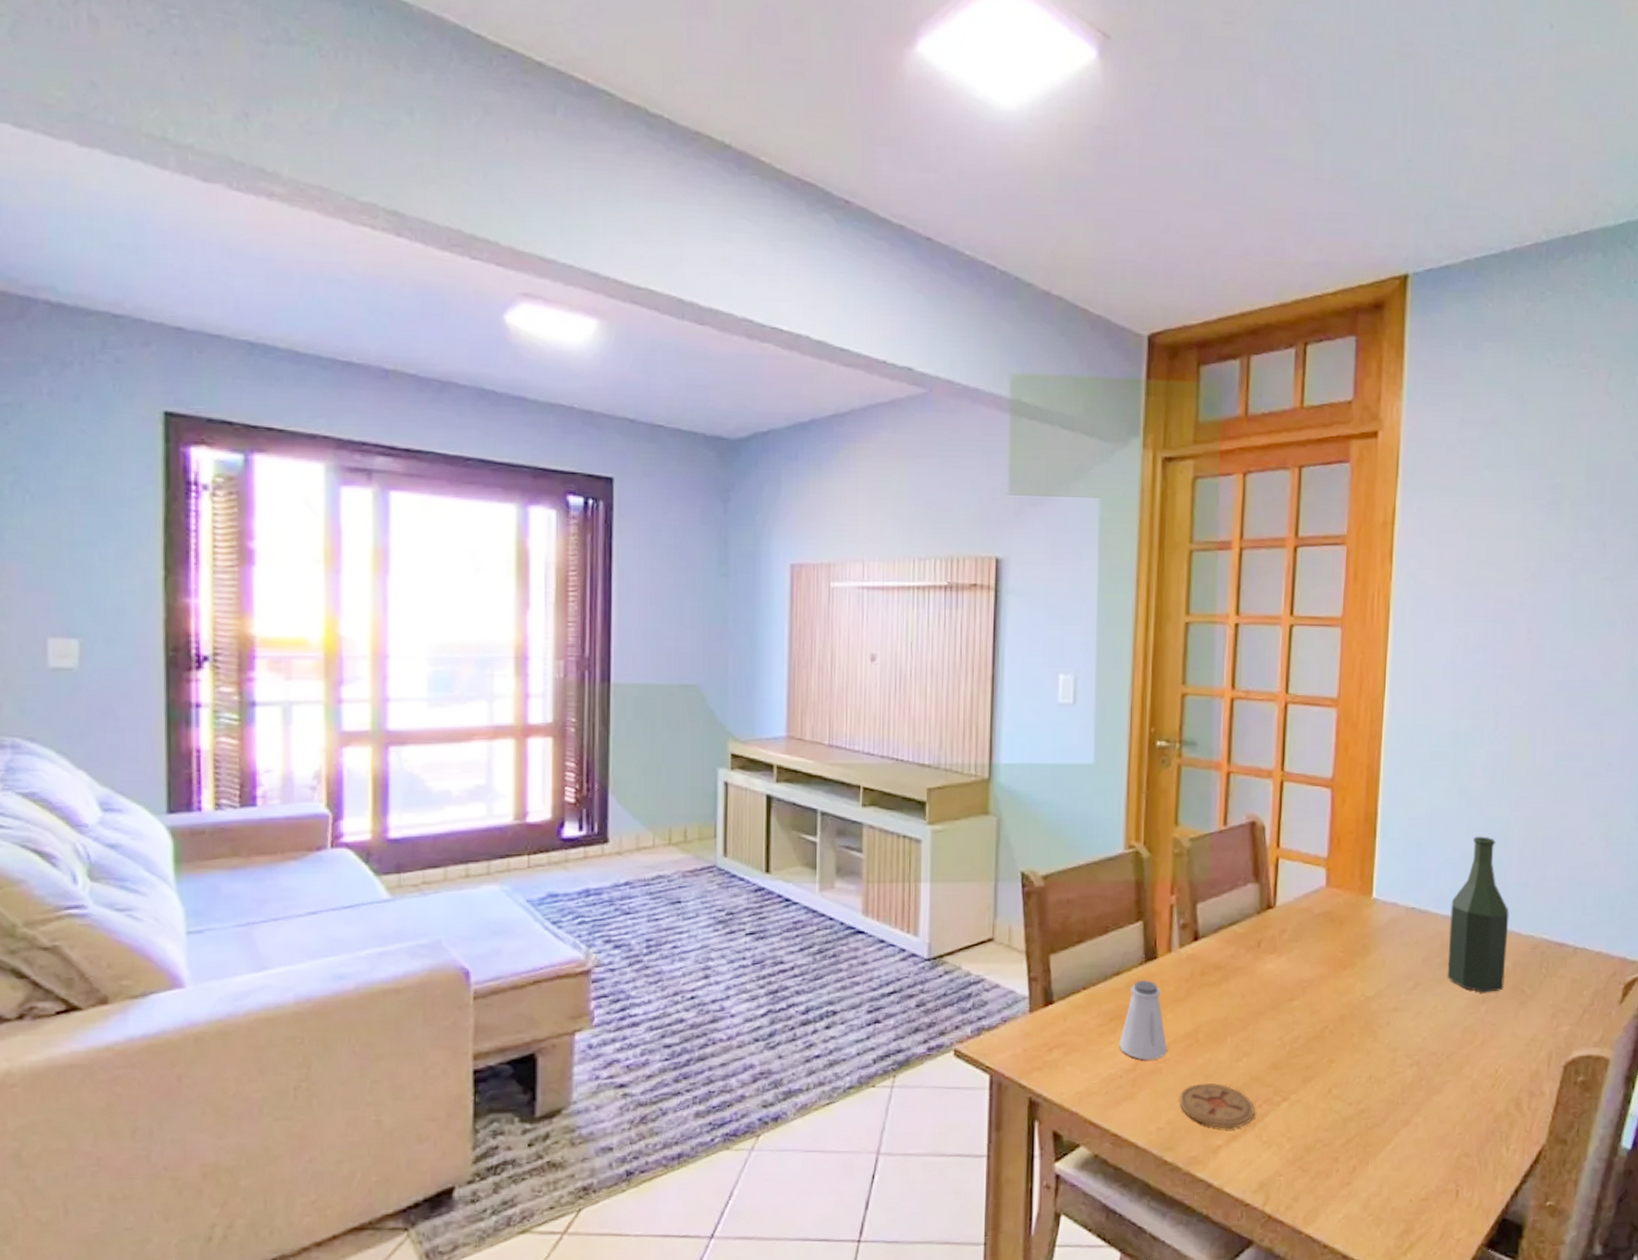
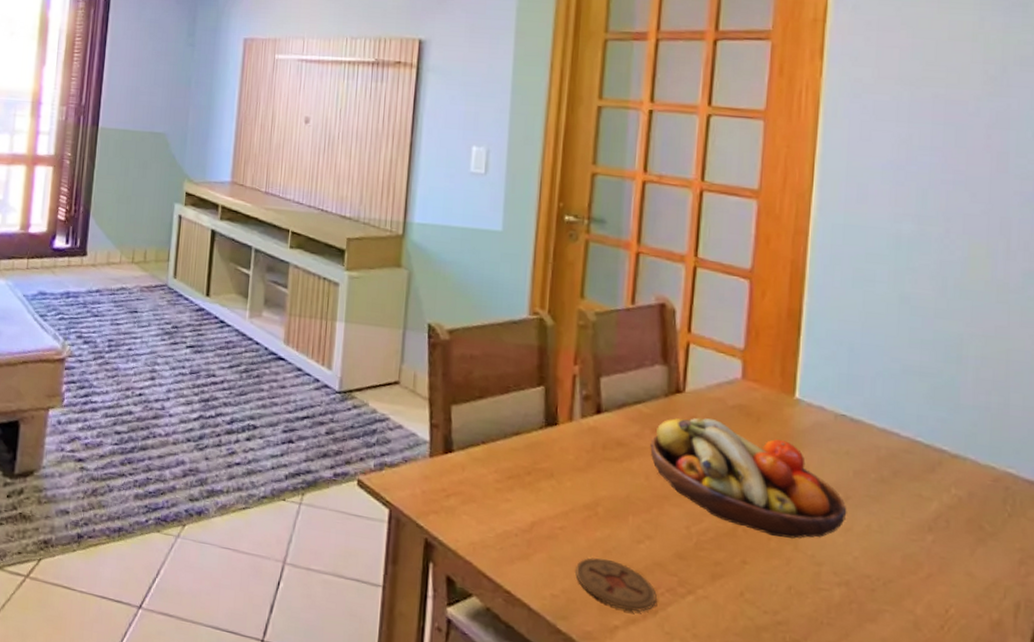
saltshaker: present [1119,979,1168,1060] -> none [516,443,566,525]
fruit bowl: none [1245,928,1417,1031] -> present [650,417,847,539]
bottle: present [1447,836,1509,993] -> none [884,348,963,522]

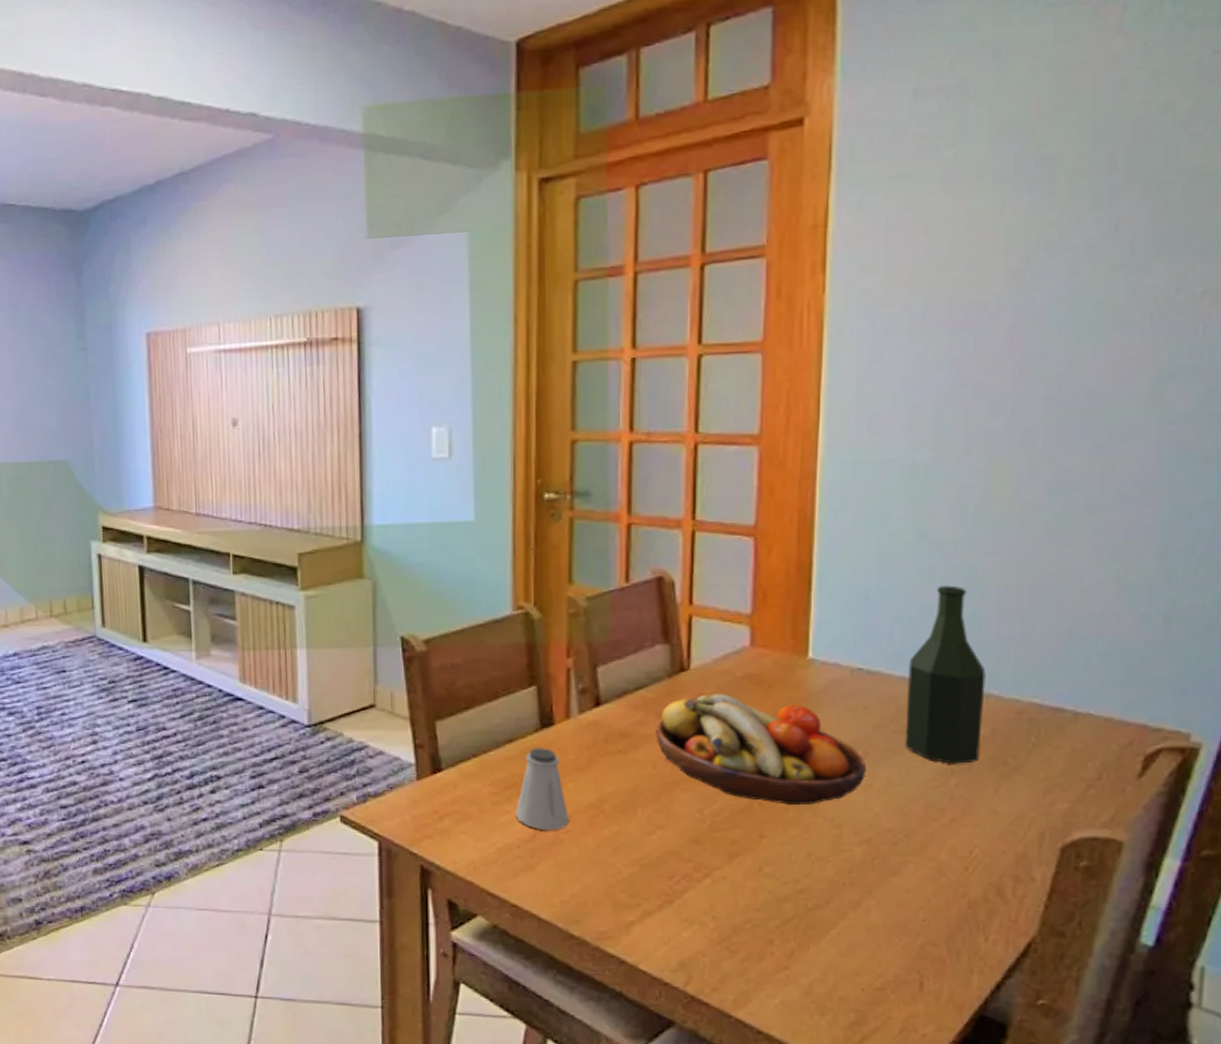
saltshaker: none [516,443,566,525] -> present [515,746,570,831]
coaster: present [575,557,658,613] -> none [585,856,673,904]
bottle: none [884,348,963,522] -> present [905,585,986,764]

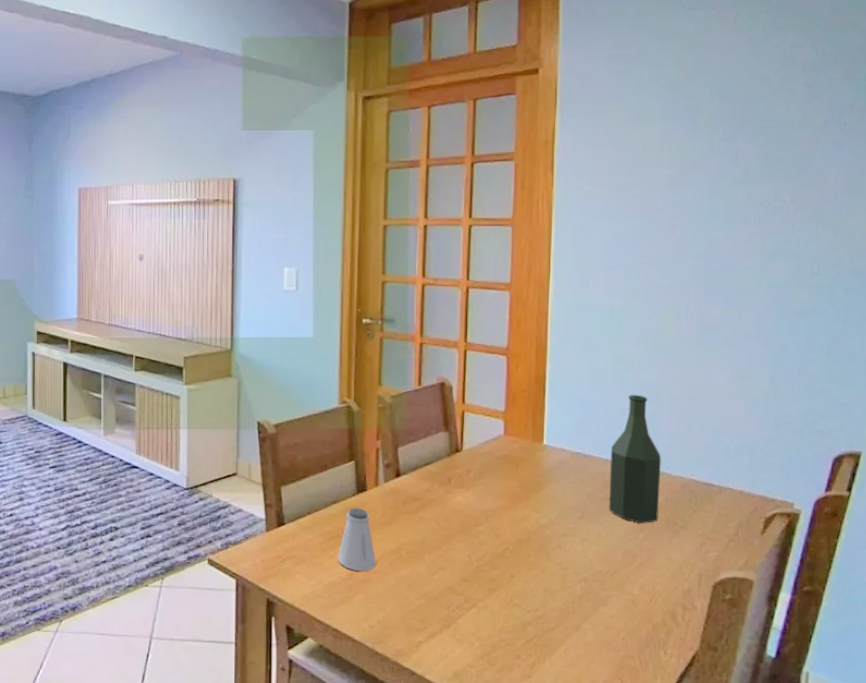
fruit bowl: present [656,692,867,805] -> none [439,468,584,552]

